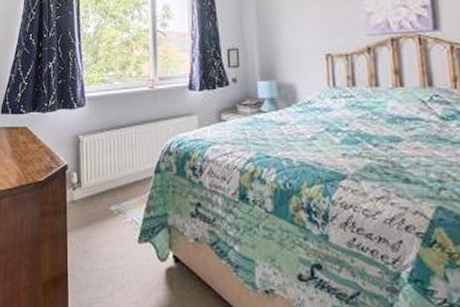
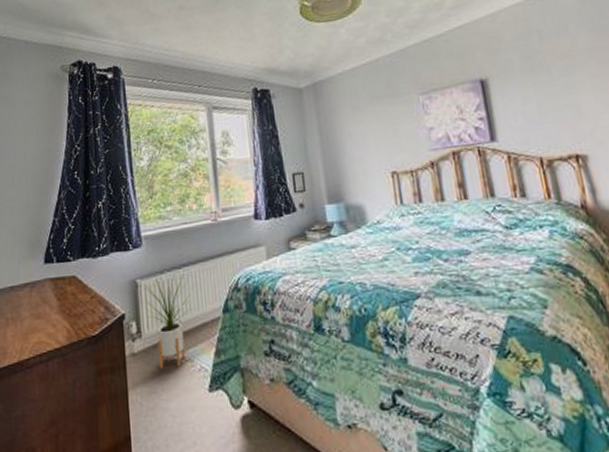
house plant: none [86,133,126,218] -> present [144,273,192,368]

